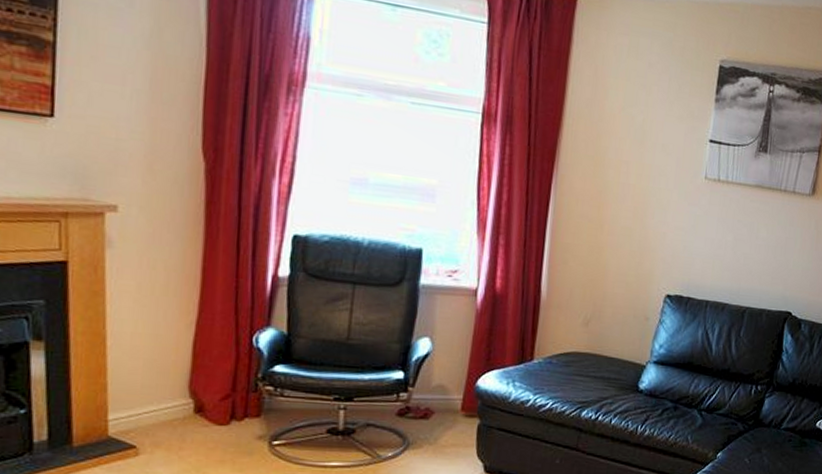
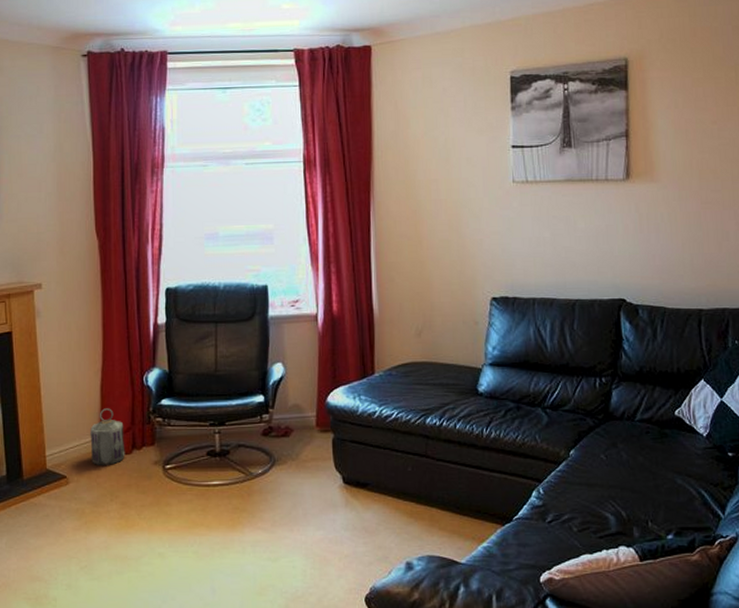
lantern: none [173,369,222,437] -> present [90,408,125,465]

